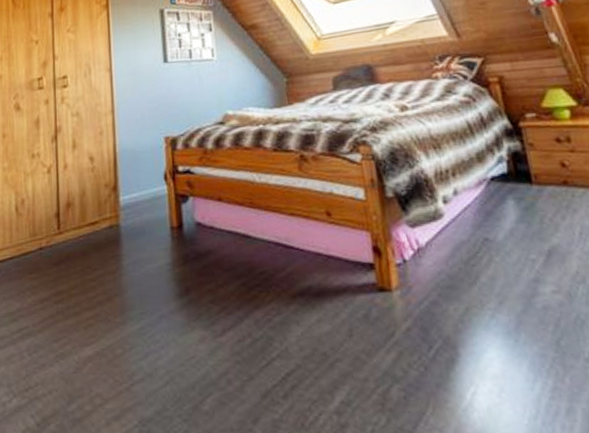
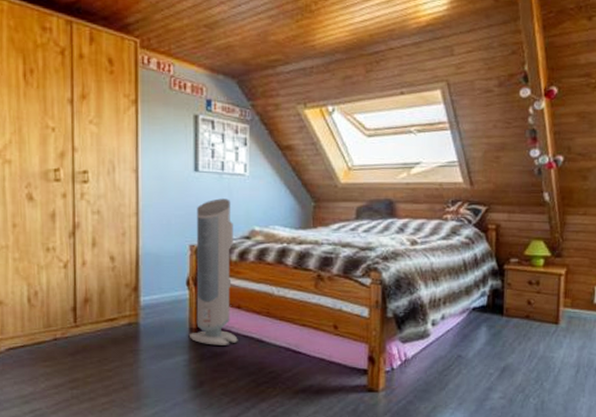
air purifier: none [169,85,223,245] -> present [188,198,238,345]

